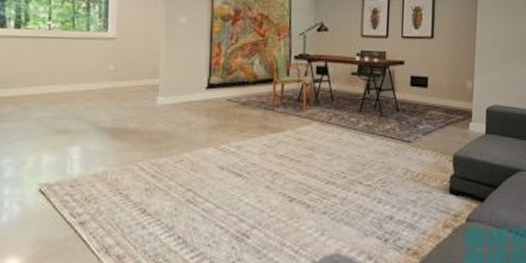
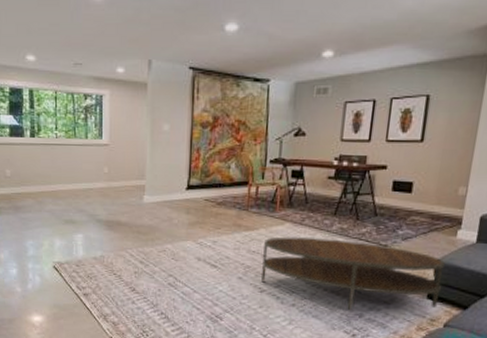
coffee table: none [289,137,461,213] -> present [260,237,445,310]

